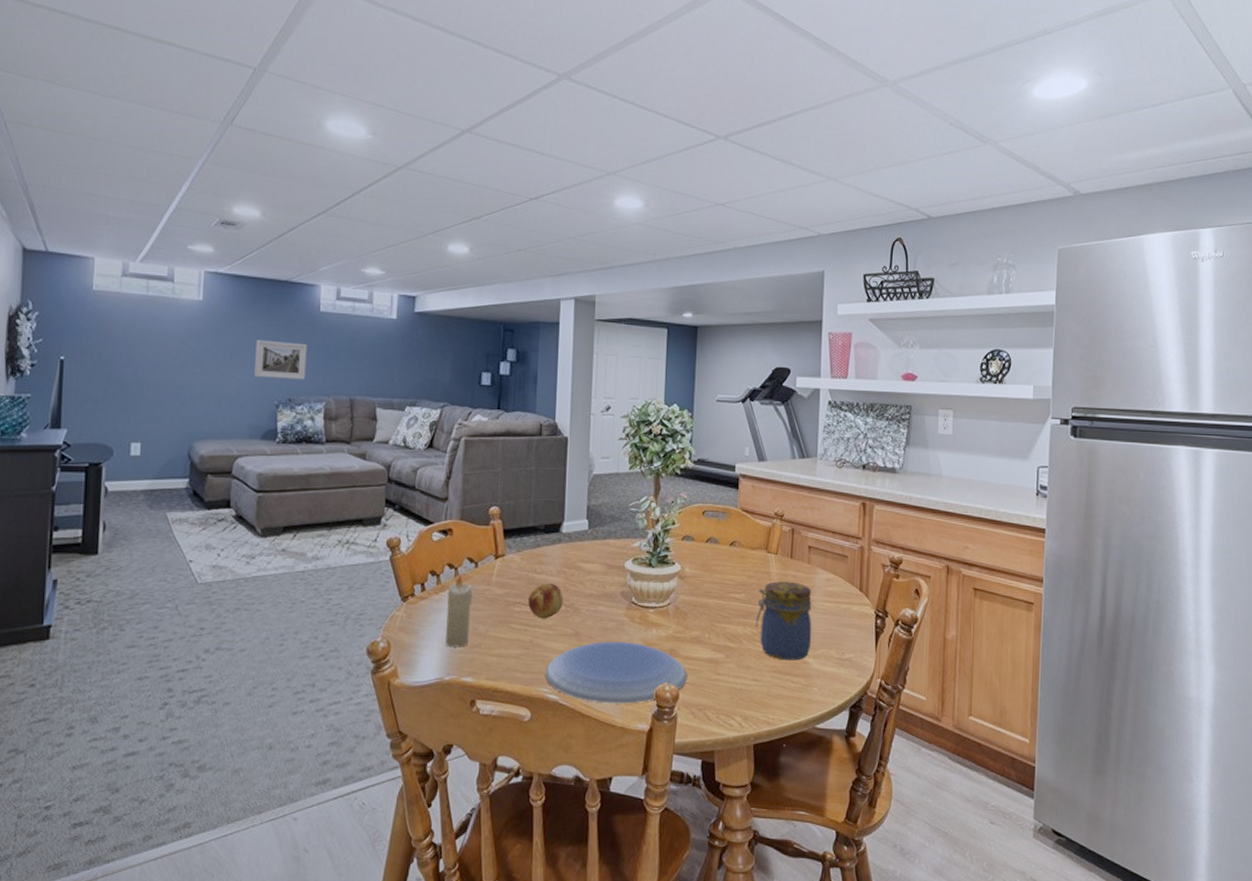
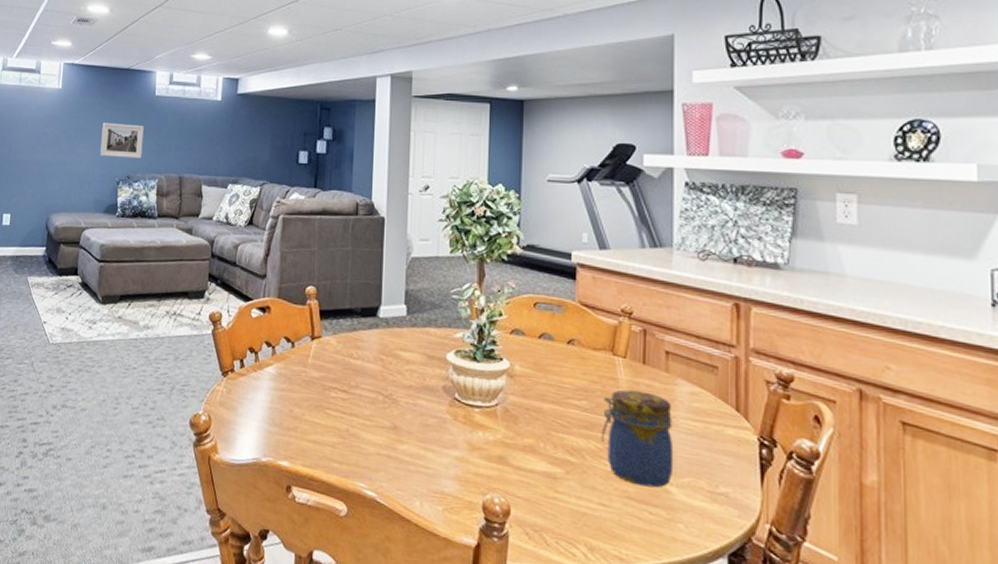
candle: present [446,574,473,647] -> none [263,353,290,429]
fruit: present [527,582,564,619] -> none [344,369,382,408]
plate: present [546,641,688,704] -> none [363,438,520,514]

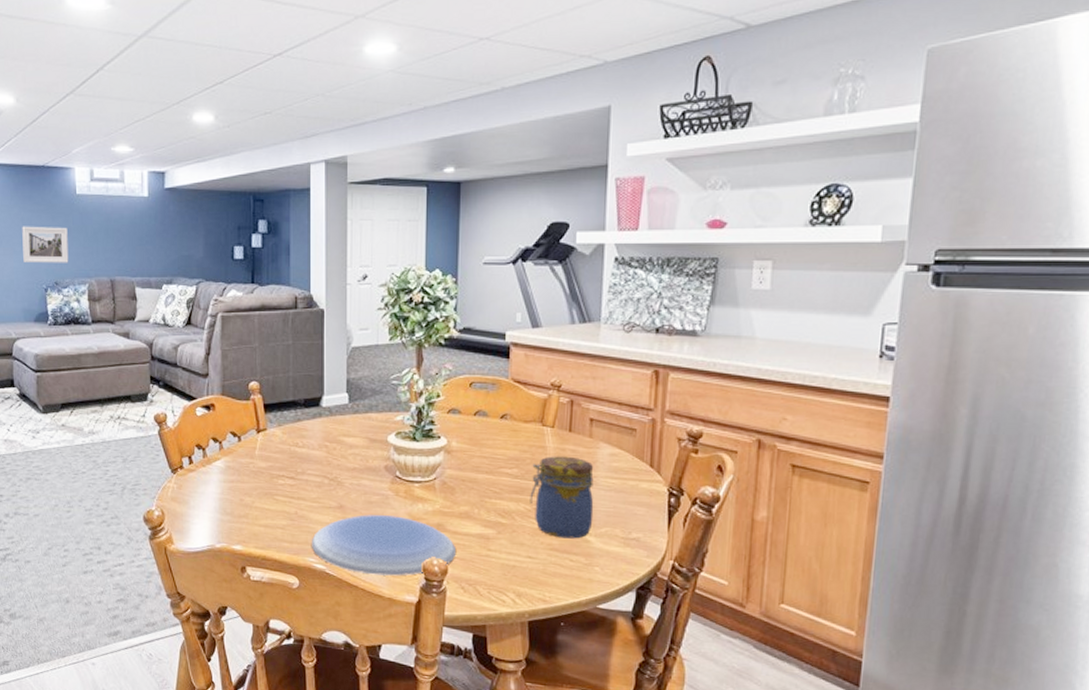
plate: none [363,438,520,514] -> present [312,515,457,576]

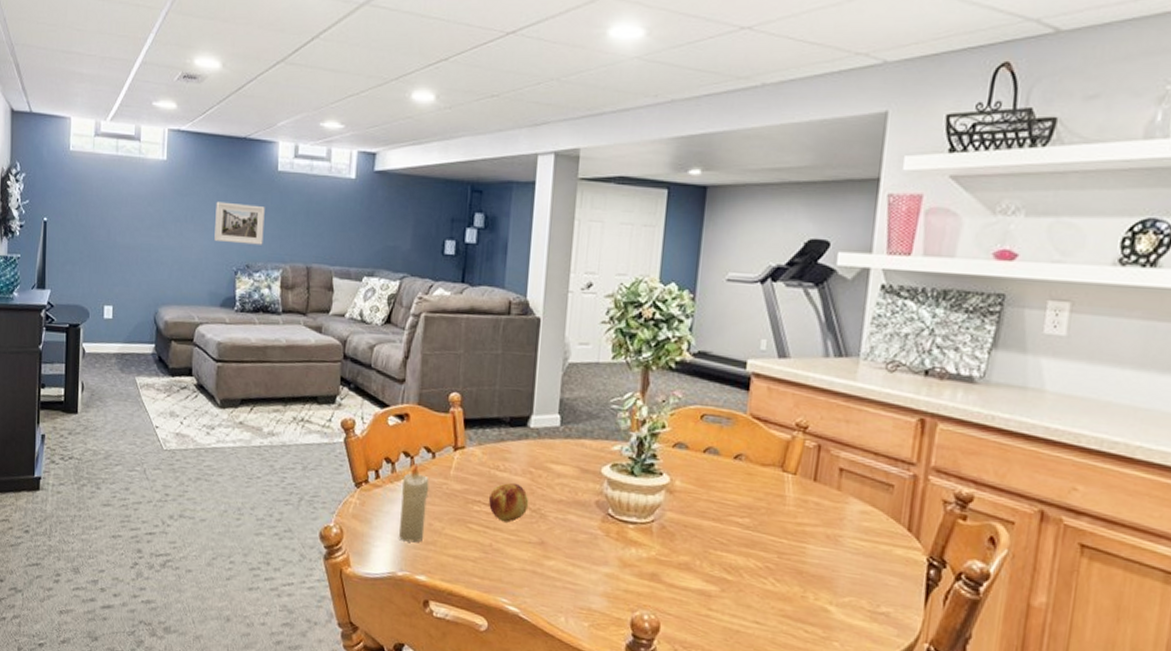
candle: none [214,447,238,517] -> present [399,463,430,543]
fruit: none [291,456,327,492] -> present [488,482,529,523]
plate: present [312,515,457,576] -> none [505,554,672,630]
jar: present [529,456,594,539] -> none [761,507,841,607]

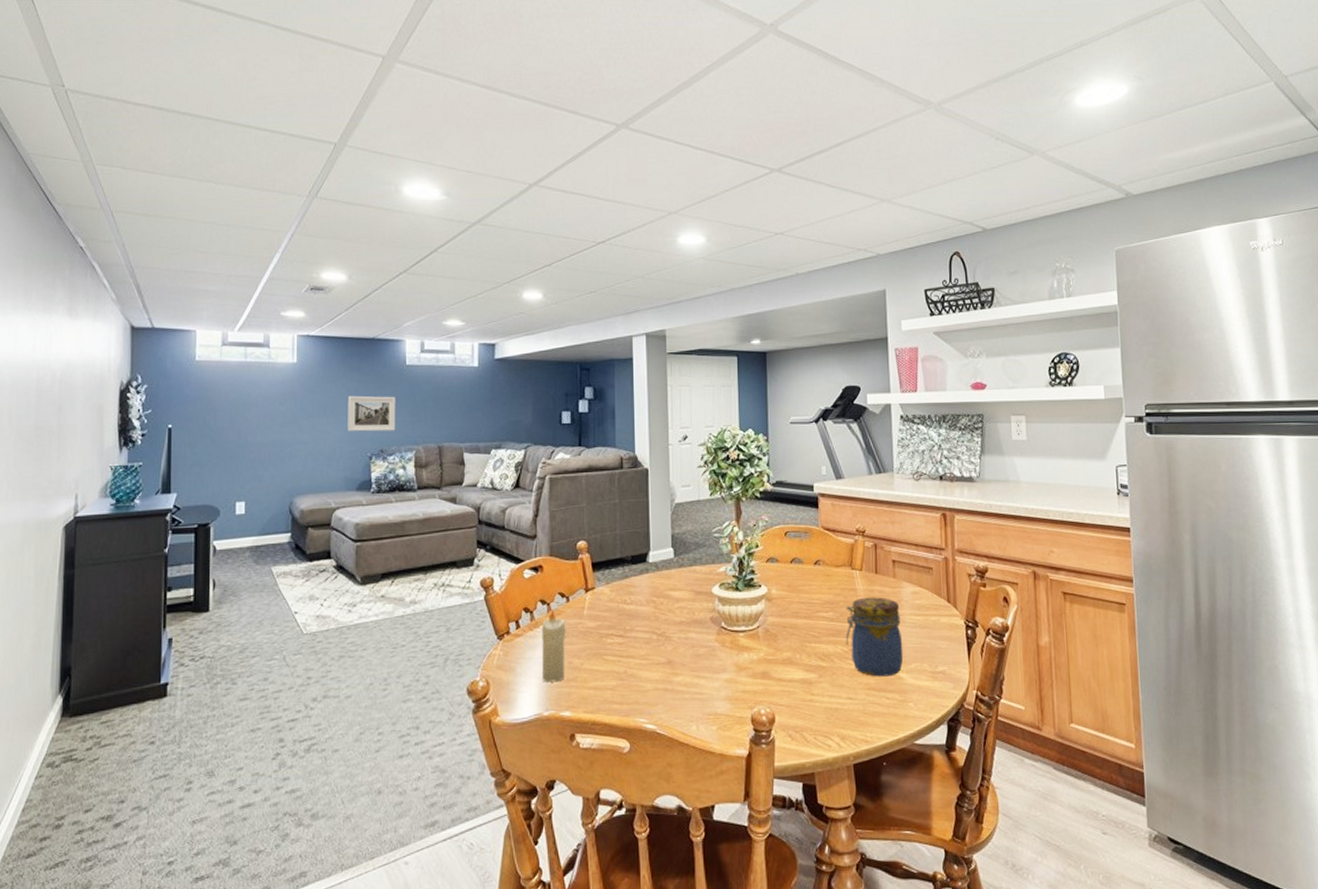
fruit: present [488,482,529,523] -> none [619,612,655,649]
jar: none [761,507,841,607] -> present [845,597,904,677]

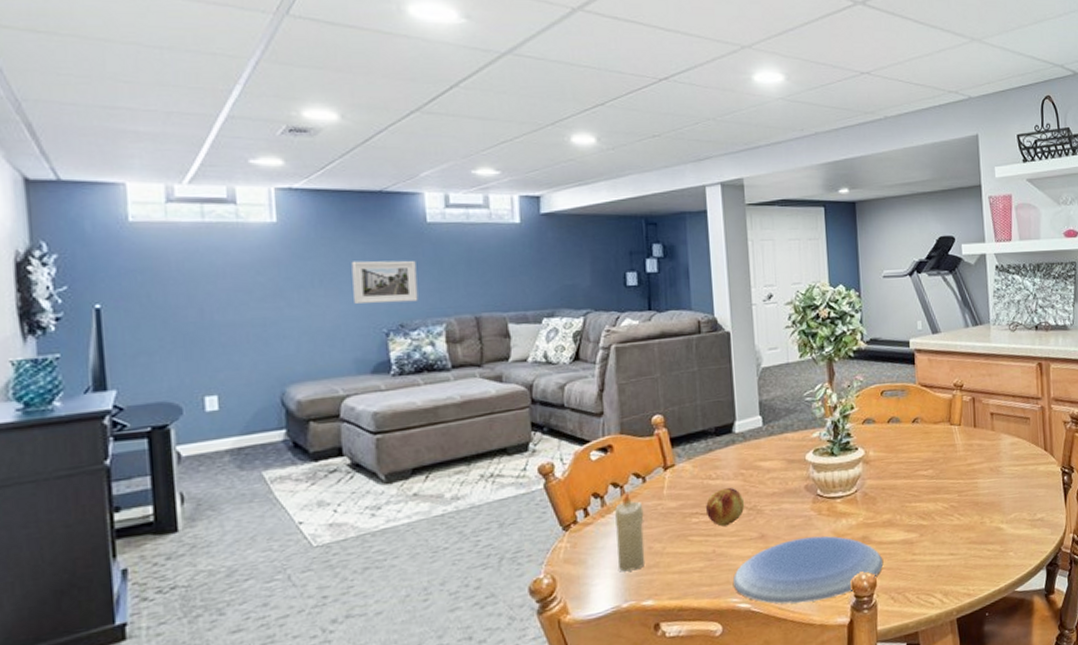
fruit: none [619,612,655,649] -> present [705,487,745,527]
plate: none [642,667,782,731] -> present [733,536,884,604]
jar: present [845,597,904,677] -> none [945,450,1003,531]

